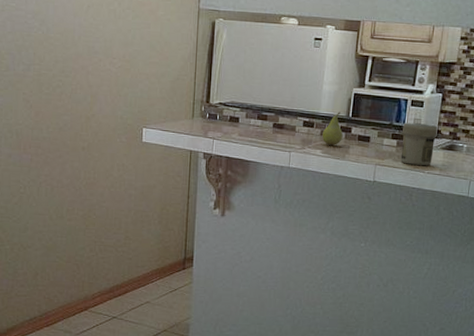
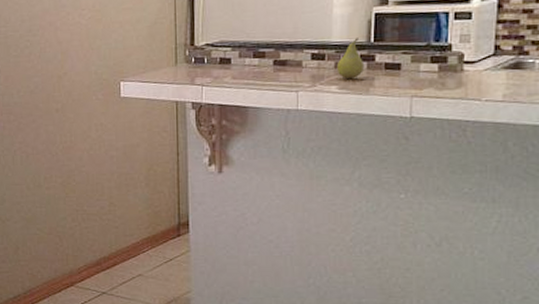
jar: present [400,123,438,165] -> none [445,39,495,92]

